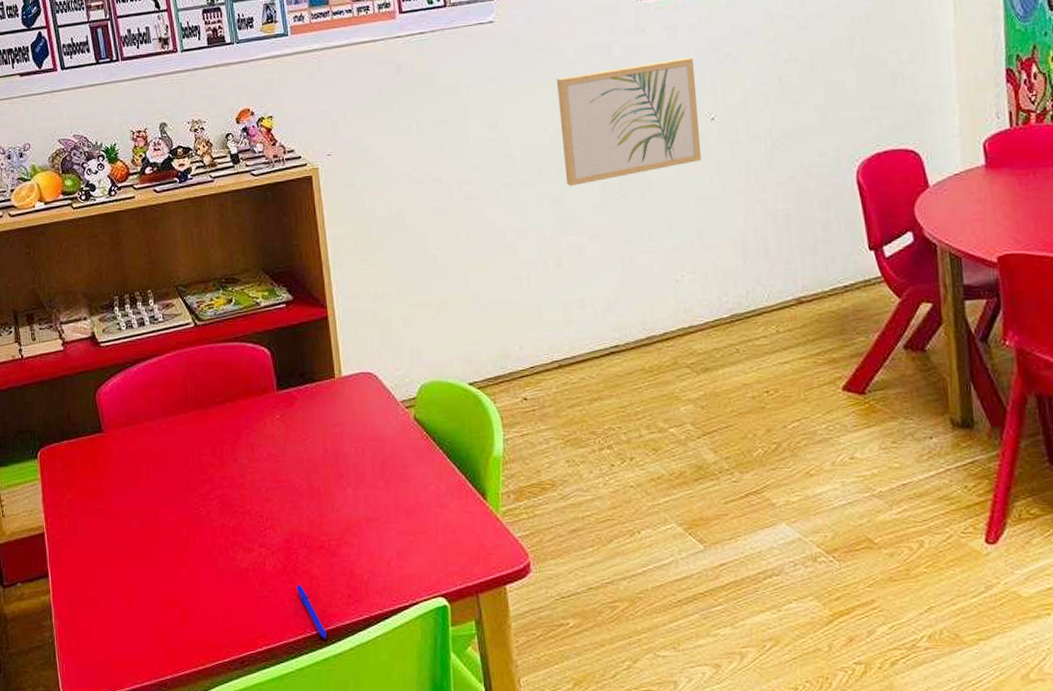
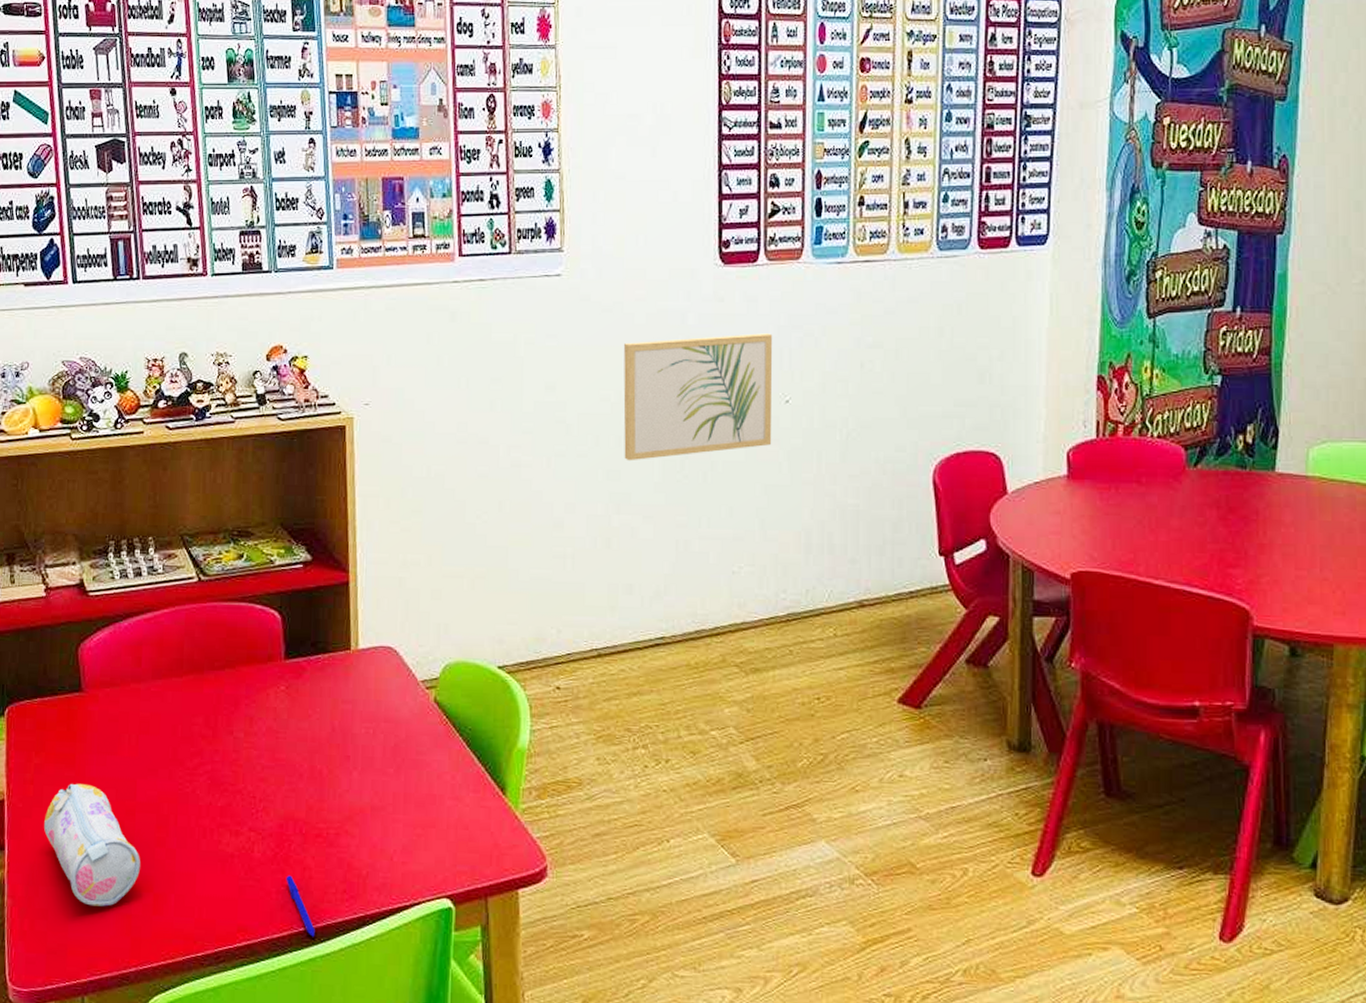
pencil case: none [80,514,167,623] -> present [44,783,140,907]

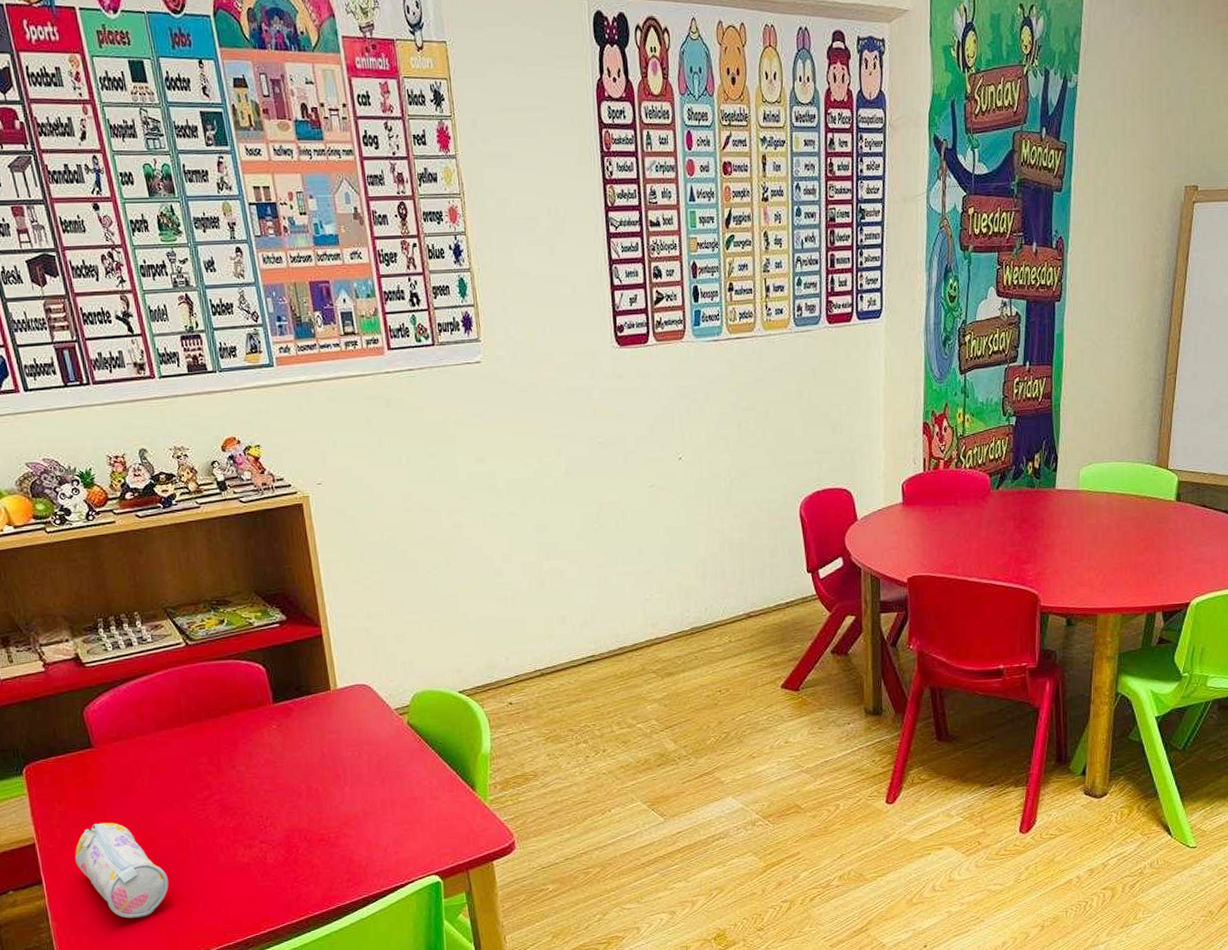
pen: present [286,875,315,937] -> none [297,873,328,918]
wall art: present [623,333,772,461] -> none [541,403,669,517]

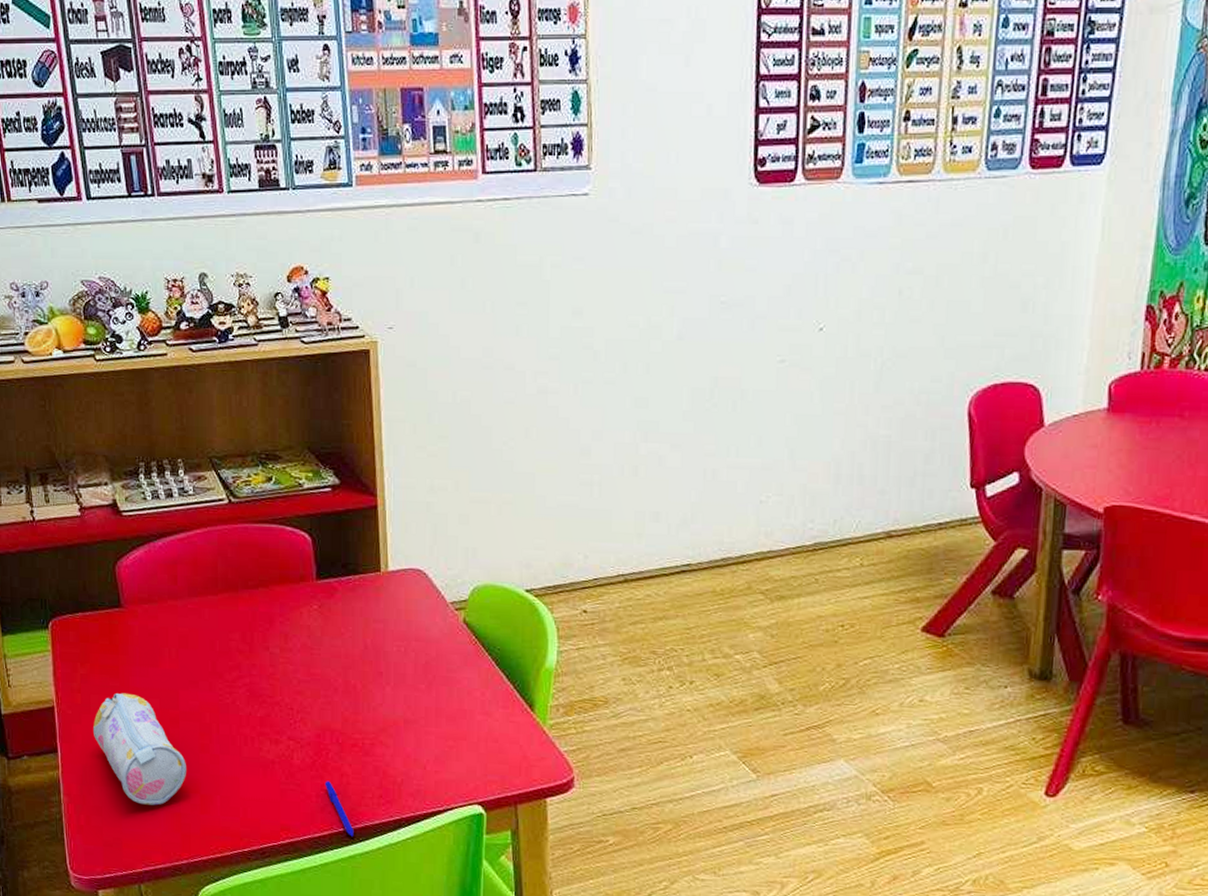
pen: none [297,873,328,918] -> present [325,781,354,837]

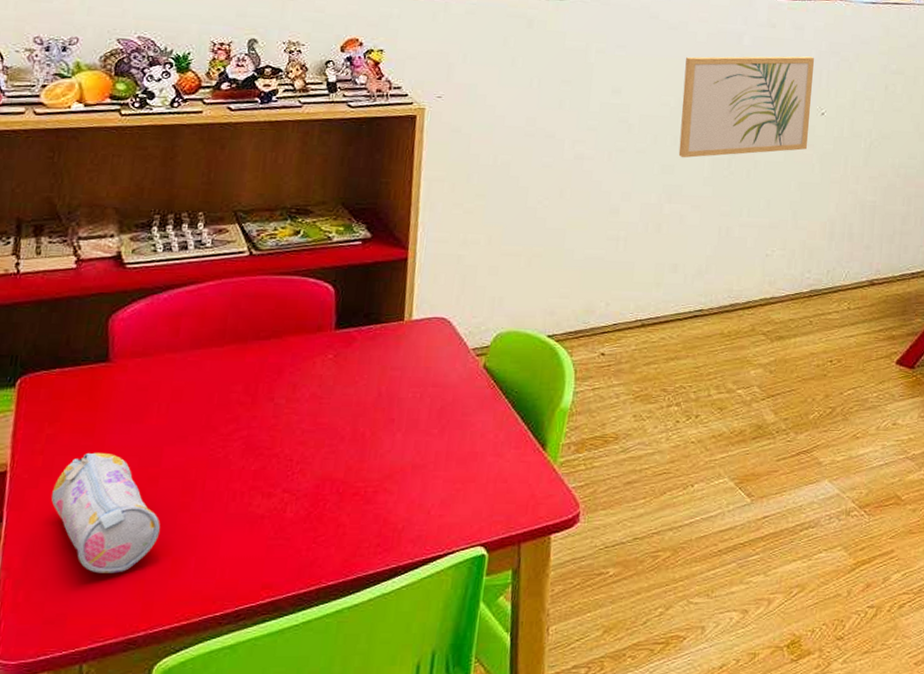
pen: present [325,781,354,837] -> none [318,533,345,590]
wall art: none [652,258,807,389] -> present [678,56,814,158]

